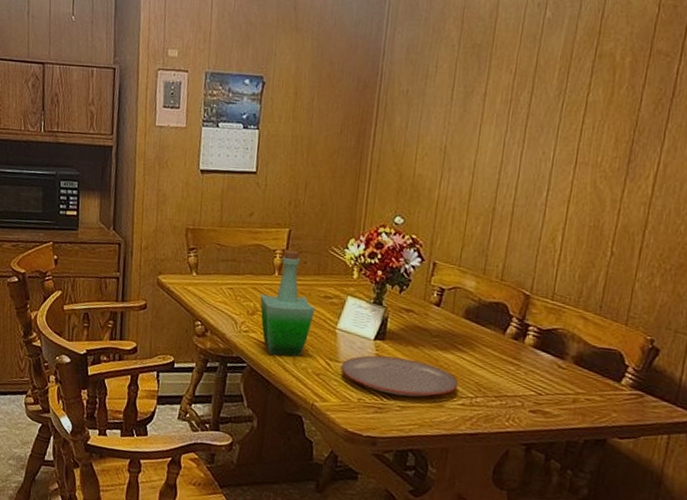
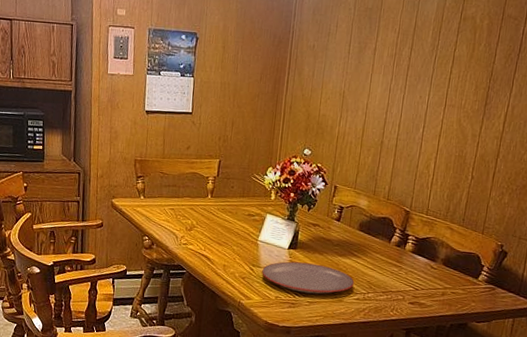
bottle: present [260,250,316,357] -> none [196,177,241,264]

